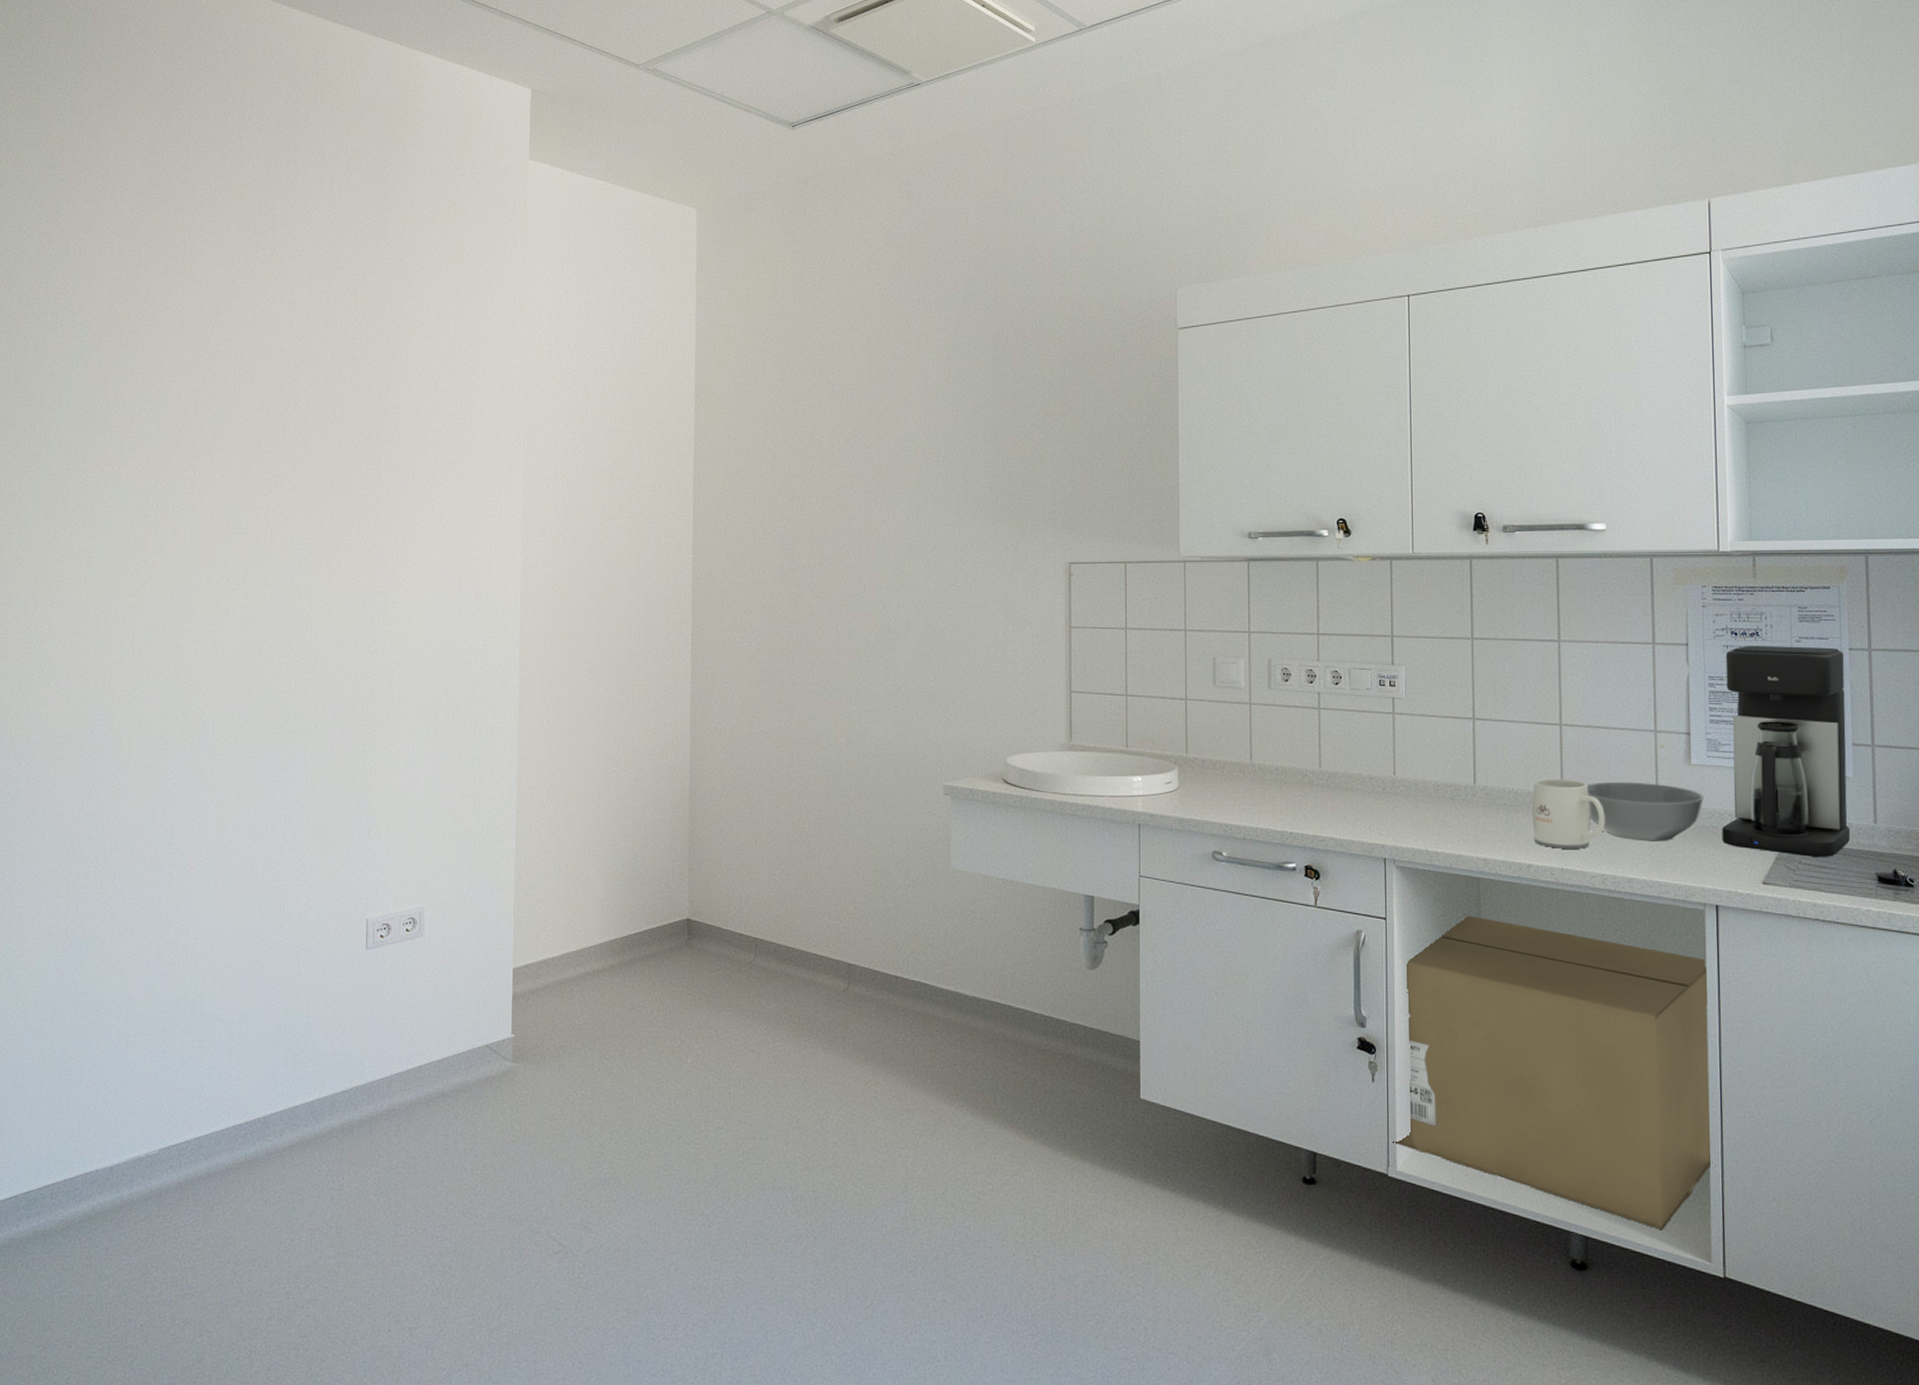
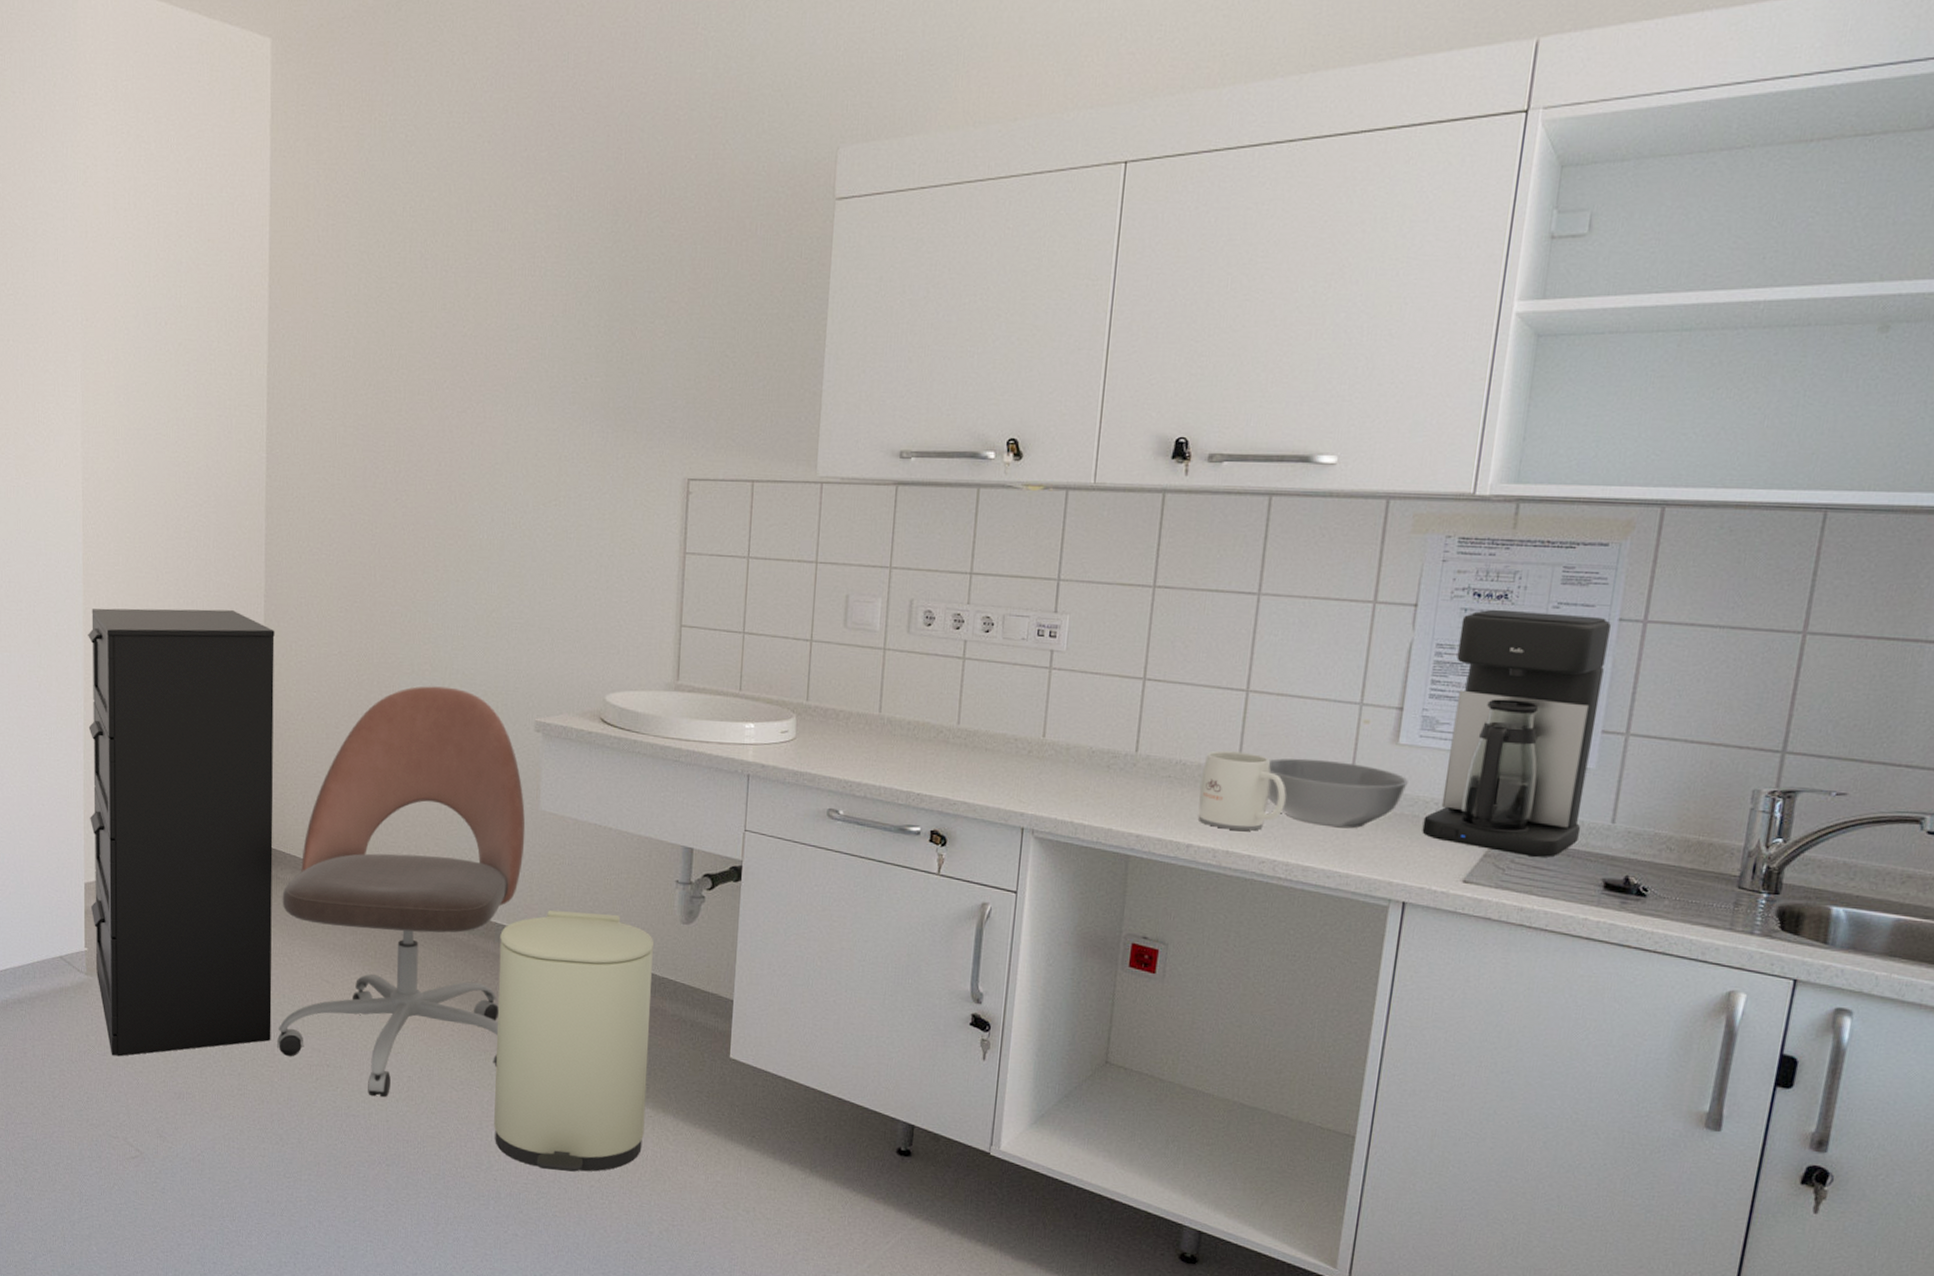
chest of drawers: none [519,697,700,1145] -> present [88,608,275,1057]
office chair: none [703,758,938,1167] -> present [277,686,526,1098]
pedal bin: none [918,964,1064,1229] -> present [494,910,655,1172]
box: present [1393,914,1713,1230] -> none [999,893,1380,1232]

